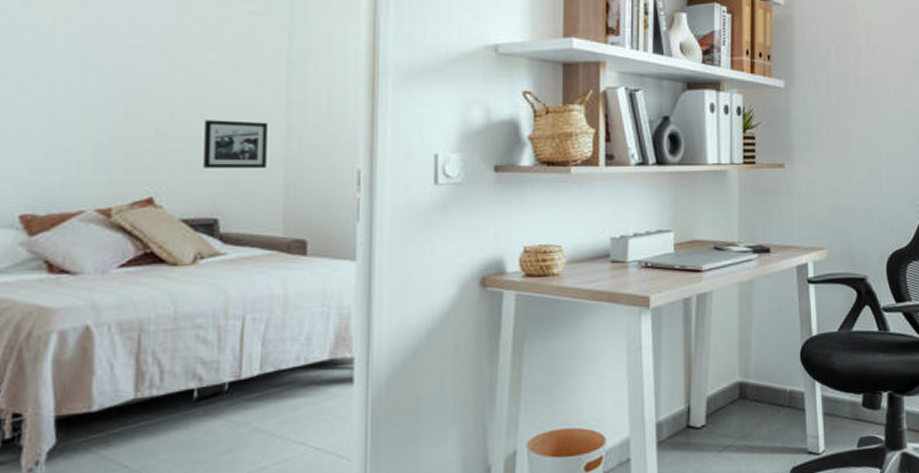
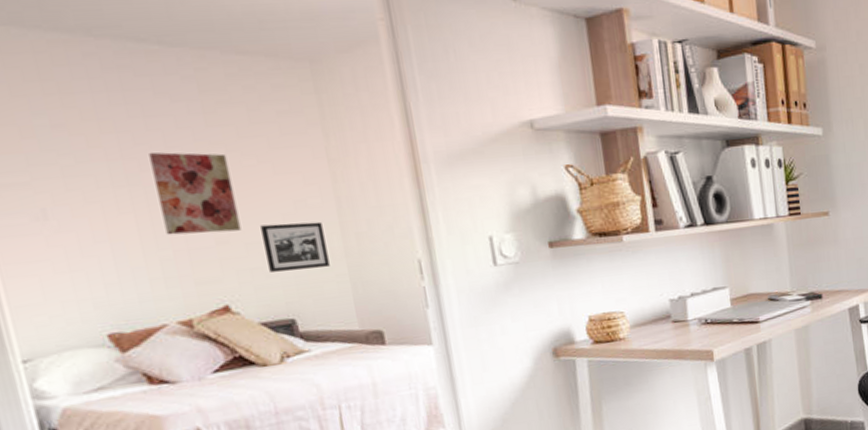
wall art: none [108,37,188,123] -> present [149,152,242,235]

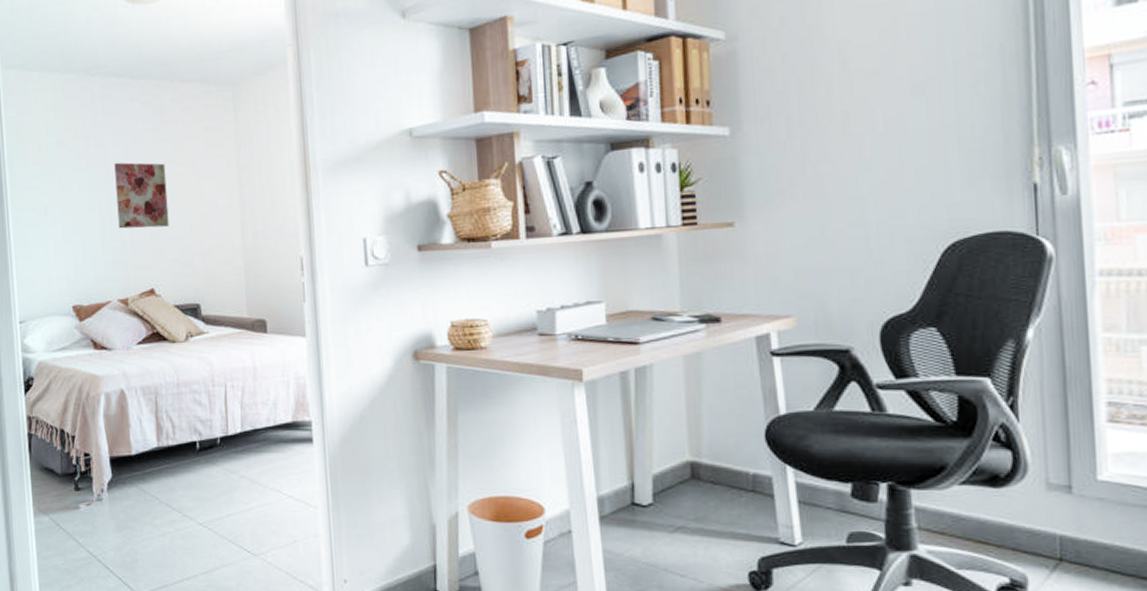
picture frame: present [260,221,330,272] -> none [183,220,230,262]

